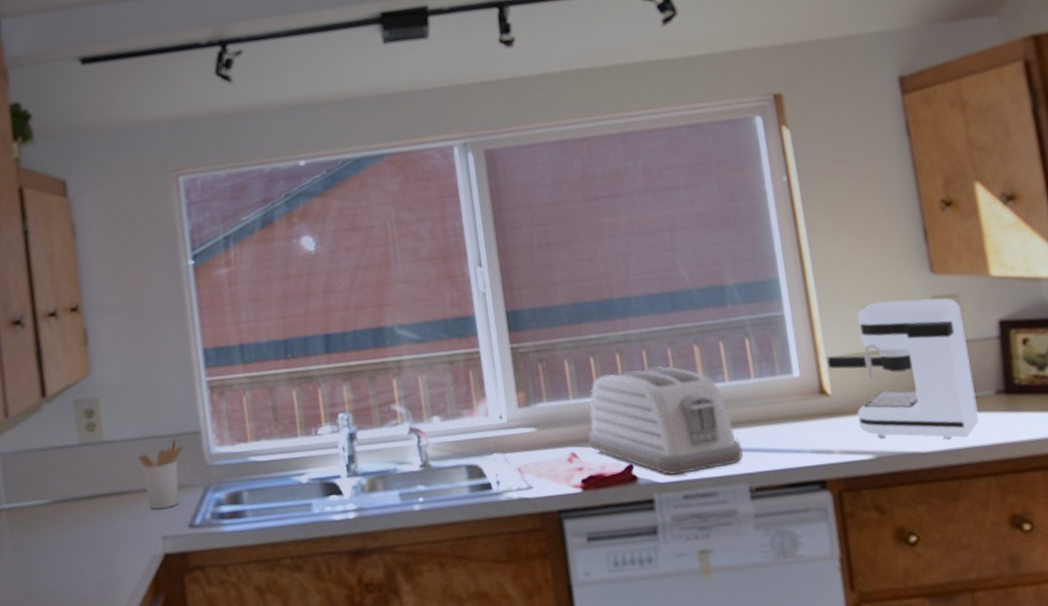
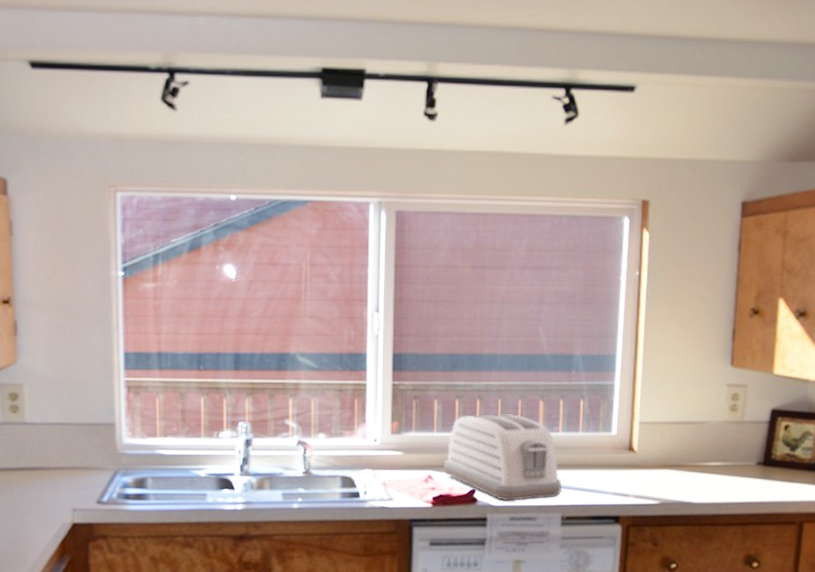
utensil holder: present [138,437,184,510] -> none [56,426,99,486]
coffee maker: present [827,298,980,441] -> none [639,384,746,496]

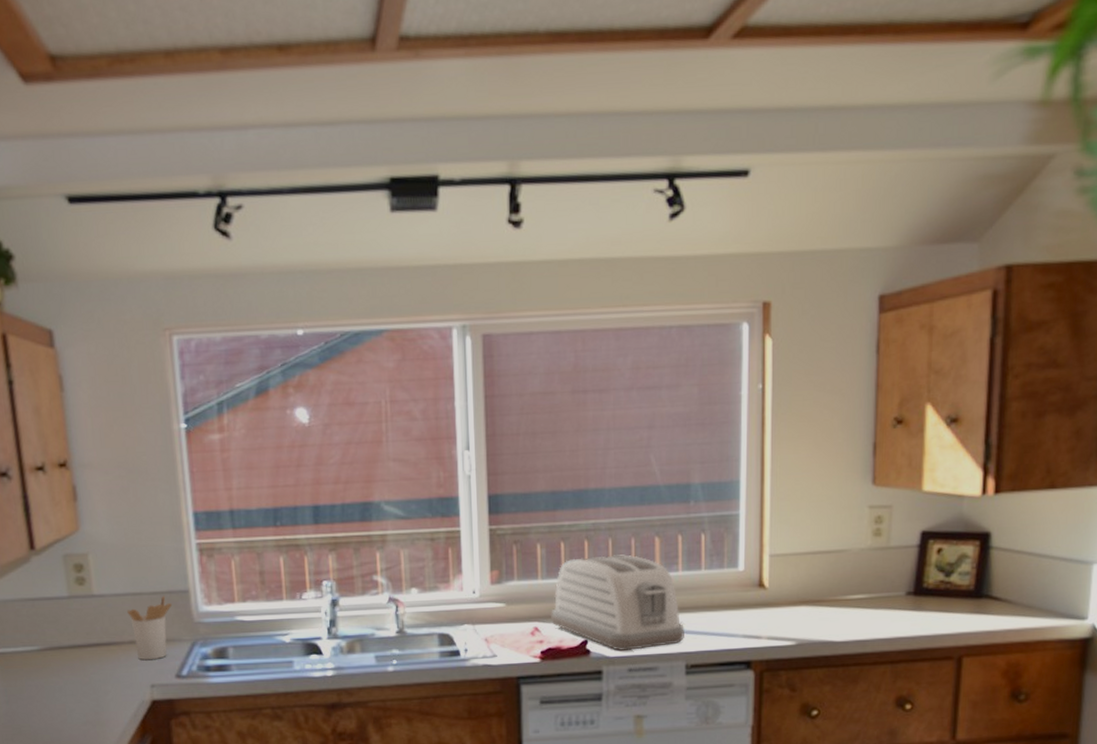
utensil holder: none [56,426,99,486] -> present [127,595,173,661]

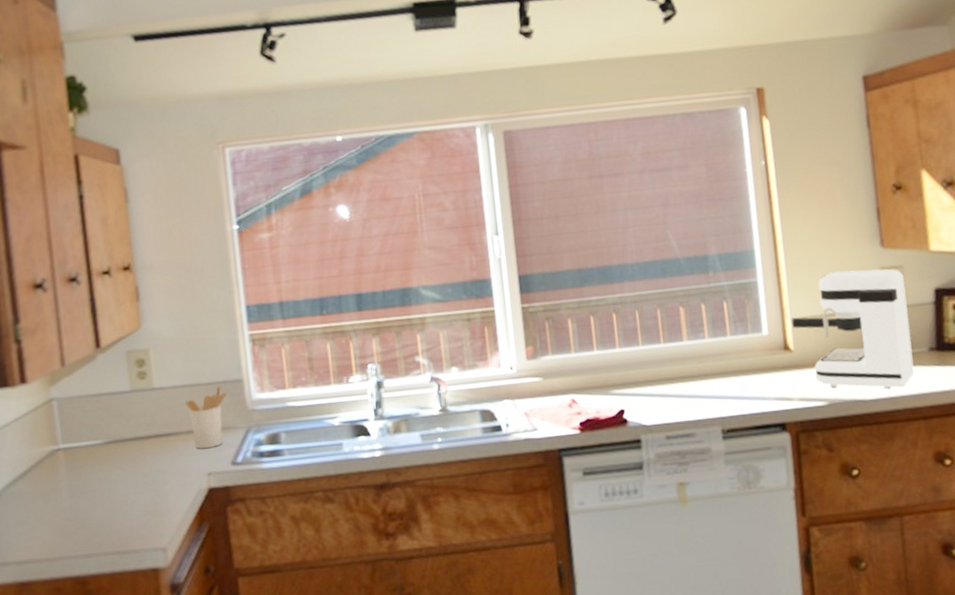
toaster: present [550,554,684,652] -> none [585,325,718,420]
coffee maker: none [770,507,892,632] -> present [791,269,915,390]

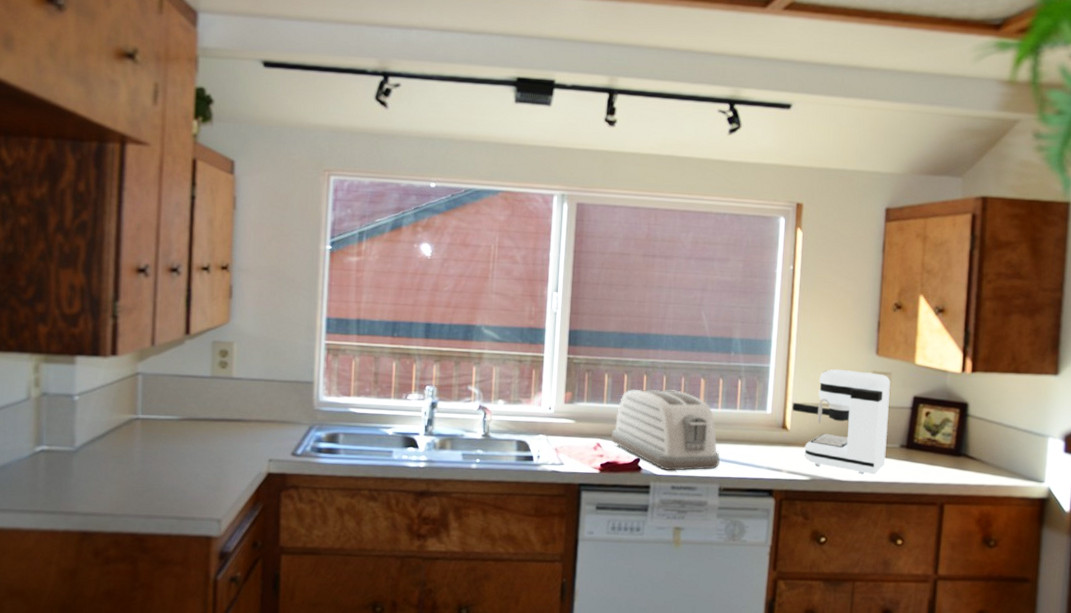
utensil holder: present [185,385,228,449] -> none [259,384,298,438]
toaster: none [585,325,718,420] -> present [610,389,720,471]

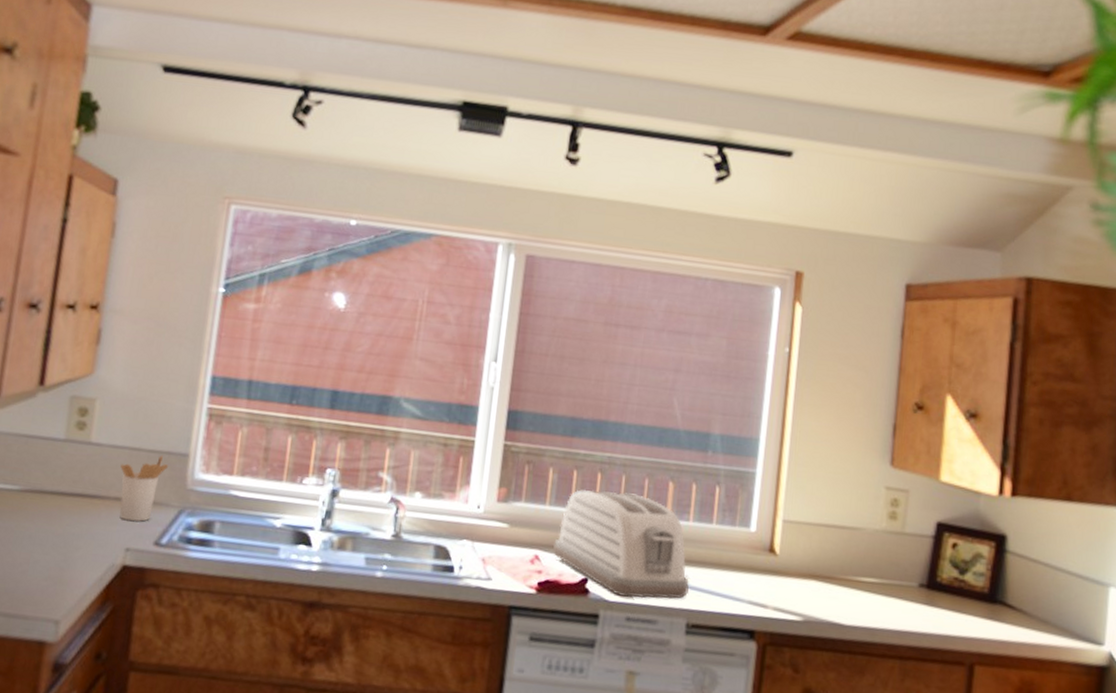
utensil holder: none [259,384,298,438] -> present [119,455,169,522]
coffee maker: present [792,369,890,475] -> none [782,480,908,621]

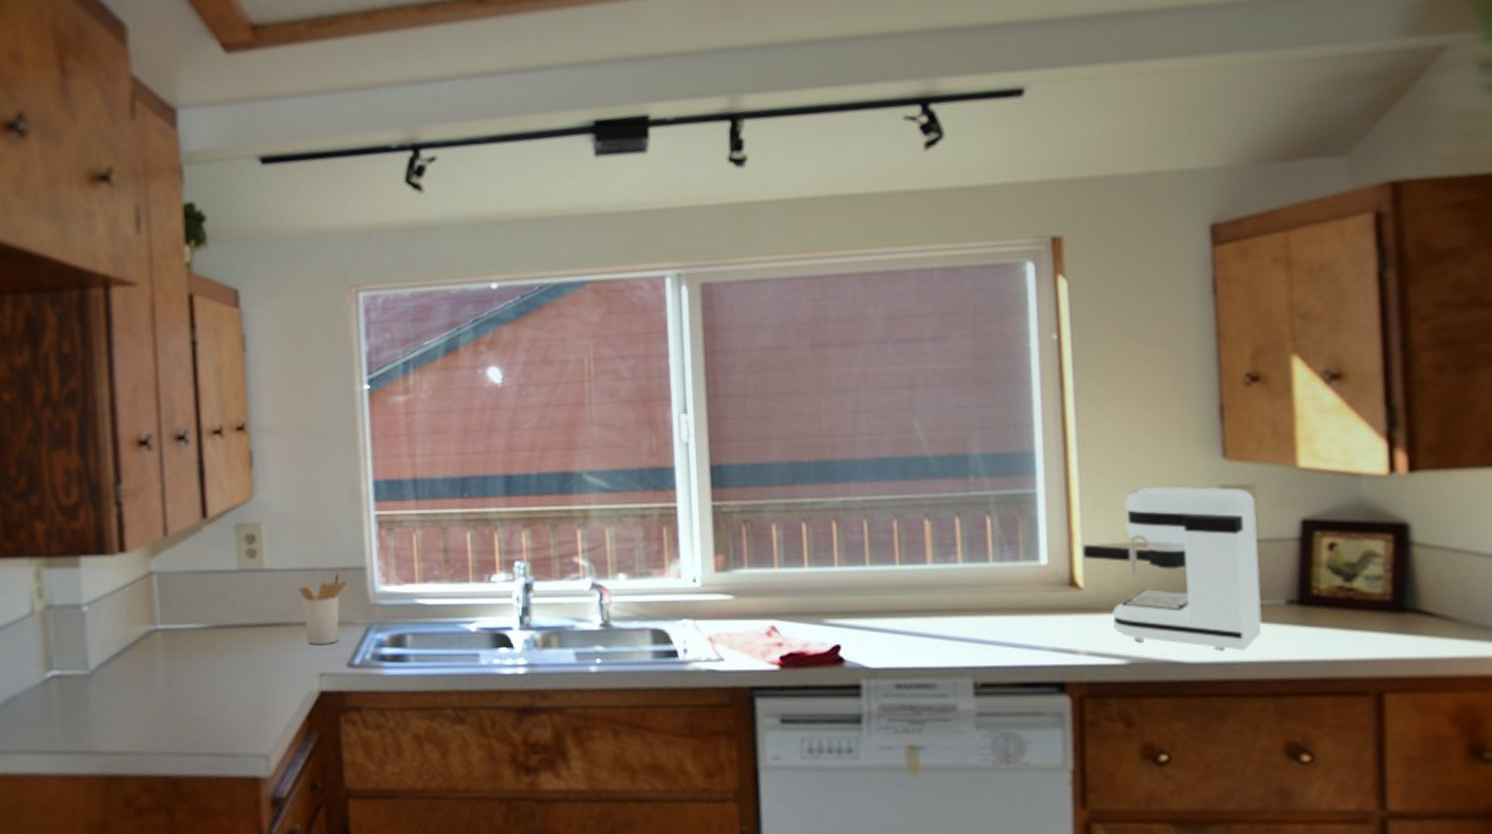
toaster: present [552,489,689,599] -> none [790,540,970,662]
coffee maker: none [782,480,908,621] -> present [1083,487,1262,652]

